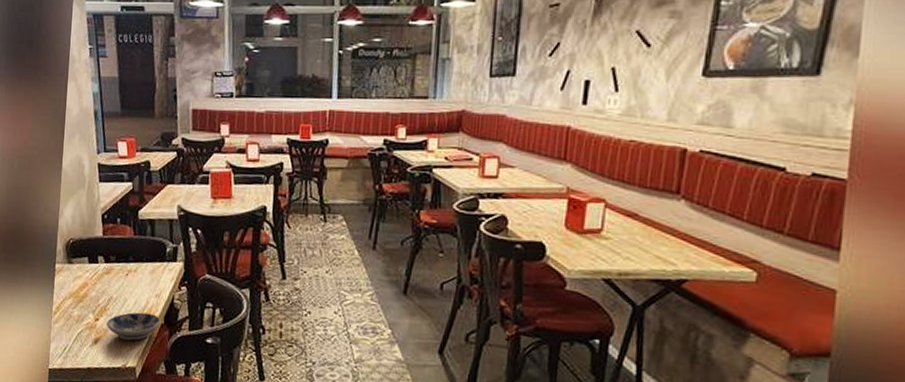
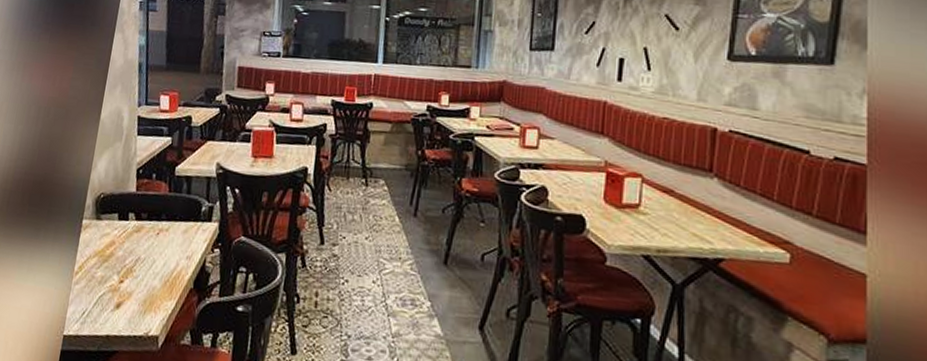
bowl: present [107,312,162,341] -> none [131,275,191,307]

